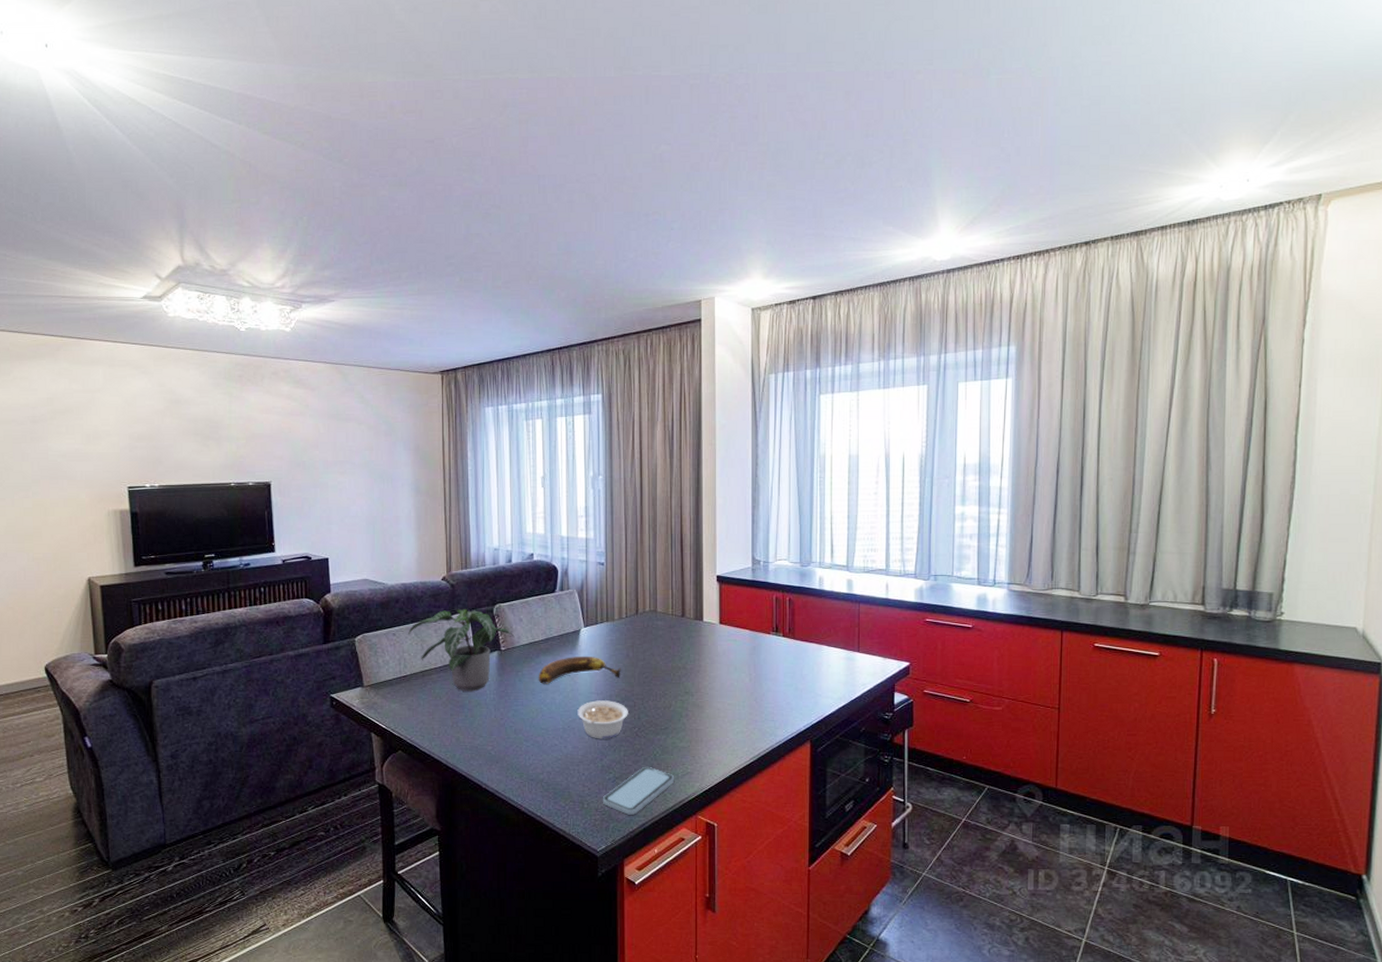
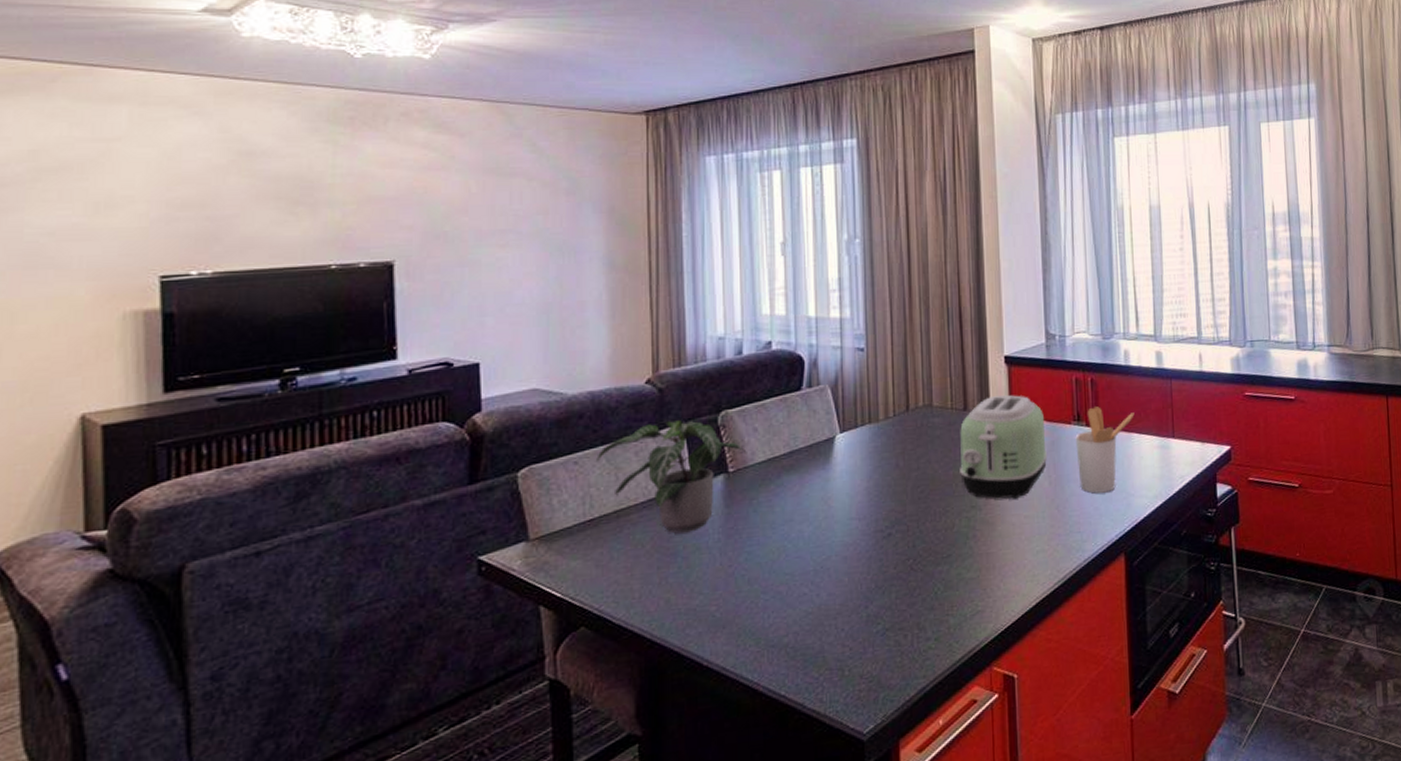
banana: present [538,656,621,684] -> none [779,470,889,513]
legume: present [577,700,628,739] -> none [833,526,900,580]
smartphone: present [603,766,675,815] -> none [870,608,962,678]
toaster: none [677,607,750,690] -> present [960,395,1048,499]
utensil holder: none [773,622,825,691] -> present [1075,406,1135,494]

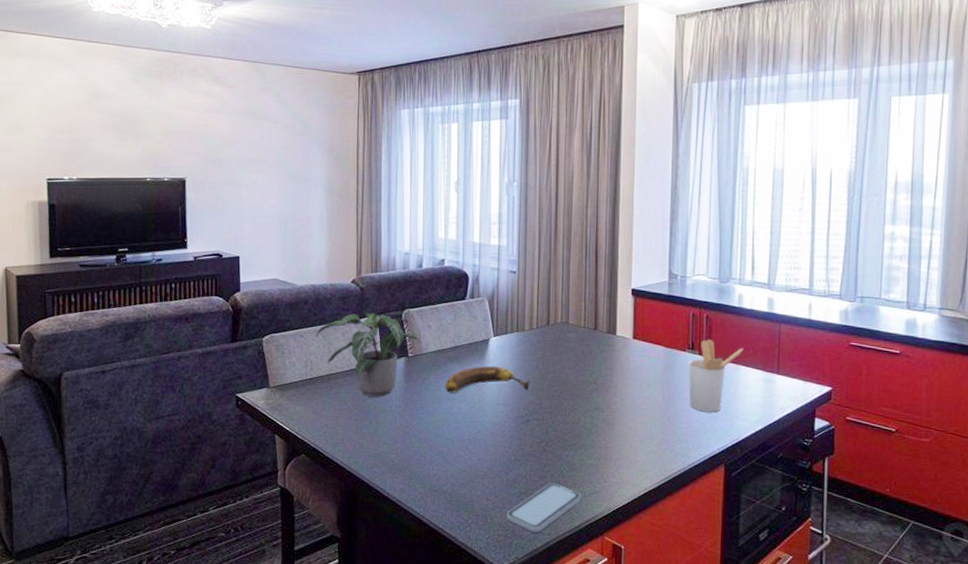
banana: none [779,470,889,513] -> present [445,365,530,393]
smartphone: none [870,608,962,678] -> present [507,482,582,532]
toaster: present [960,395,1048,499] -> none [588,321,663,407]

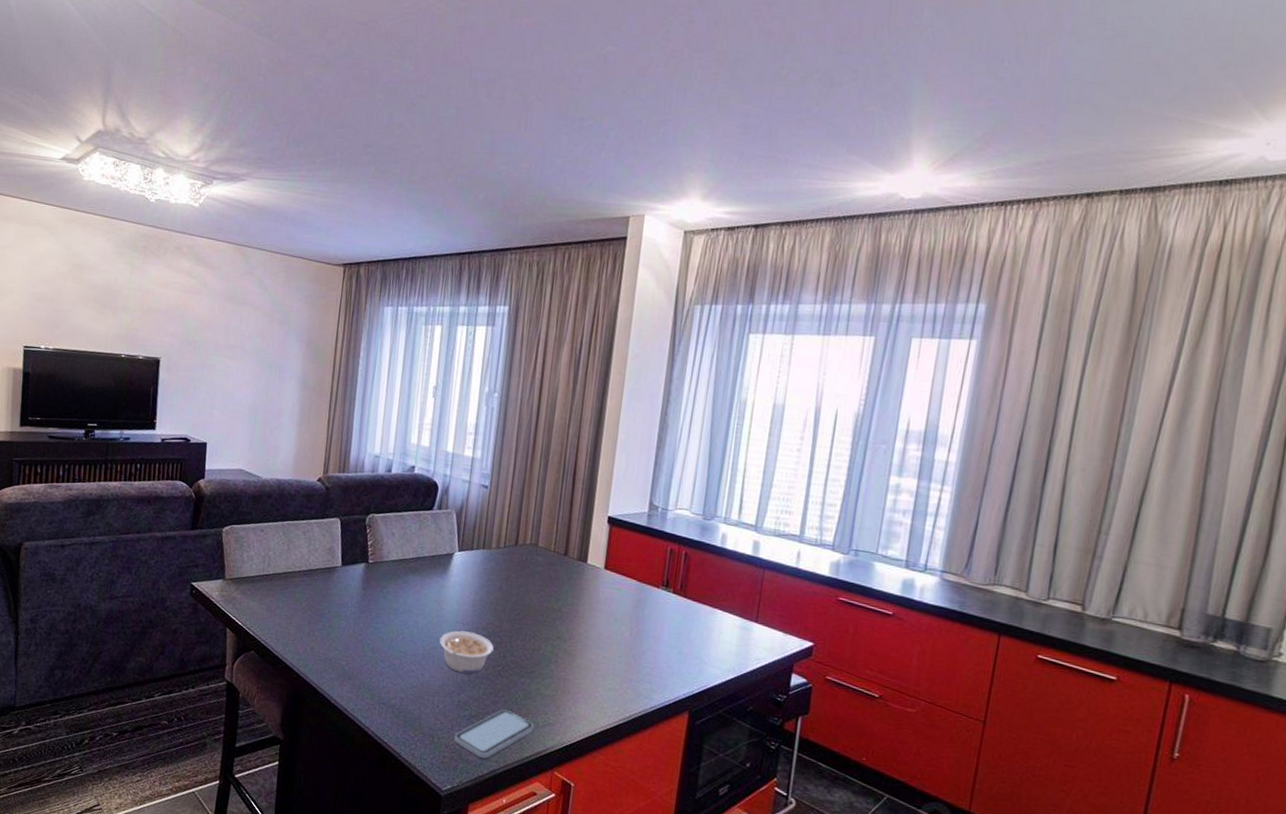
potted plant: present [316,313,423,397] -> none [276,512,385,601]
banana: present [445,365,530,393] -> none [403,580,492,610]
legume: none [484,412,536,453] -> present [439,630,494,674]
utensil holder: present [688,339,744,412] -> none [658,577,722,656]

